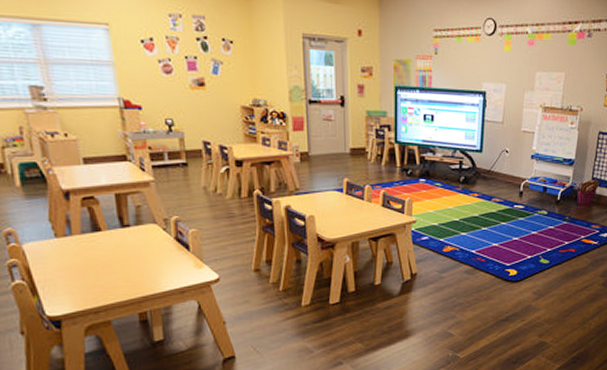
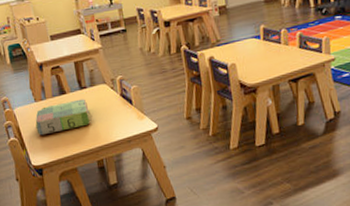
board game: none [54,239,133,280] -> present [35,99,91,136]

